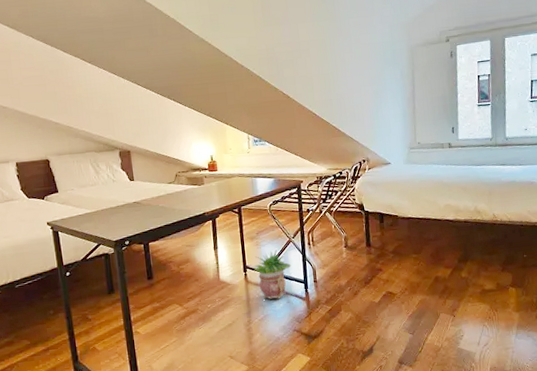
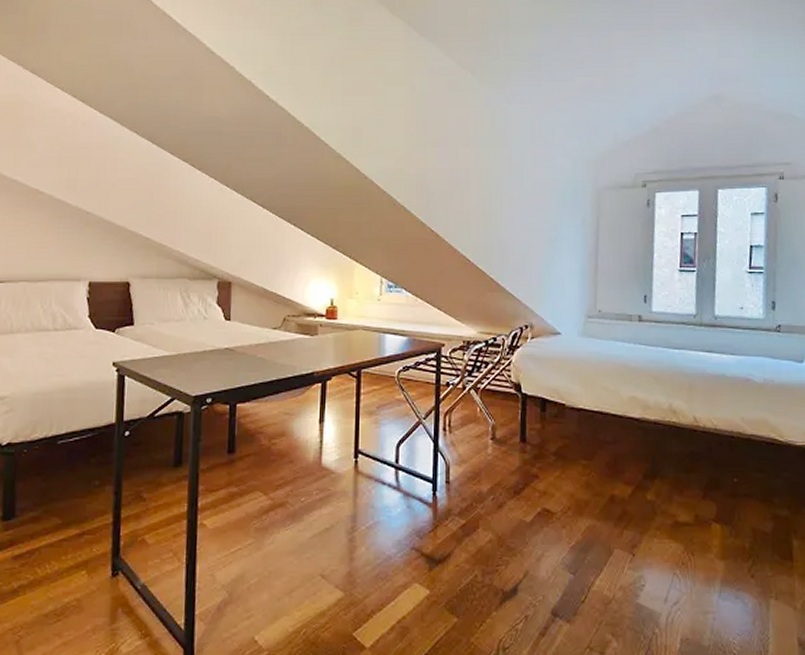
potted plant: present [254,249,291,299] -> none [368,432,418,501]

